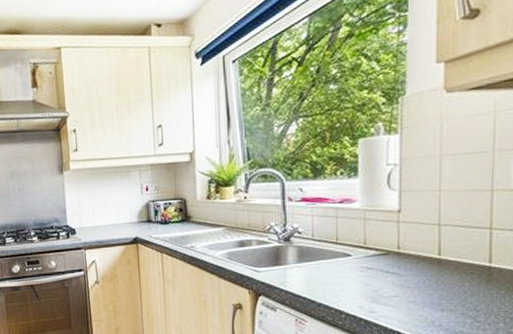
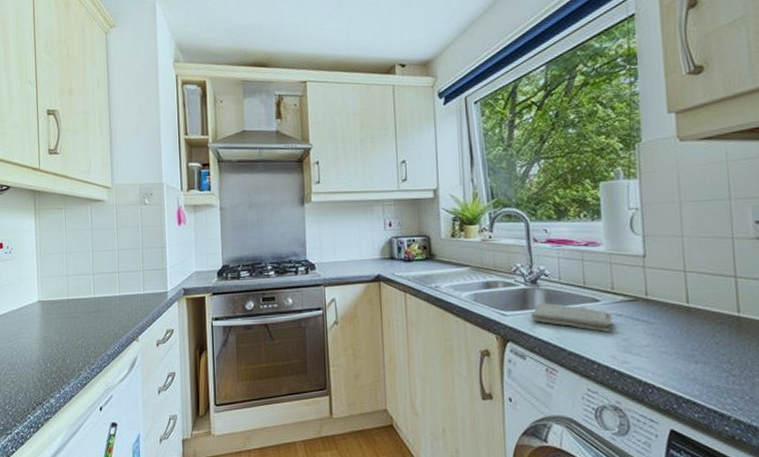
washcloth: none [283,259,363,285] -> present [531,303,613,332]

